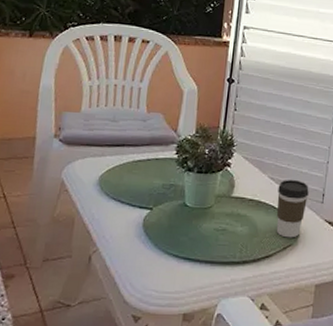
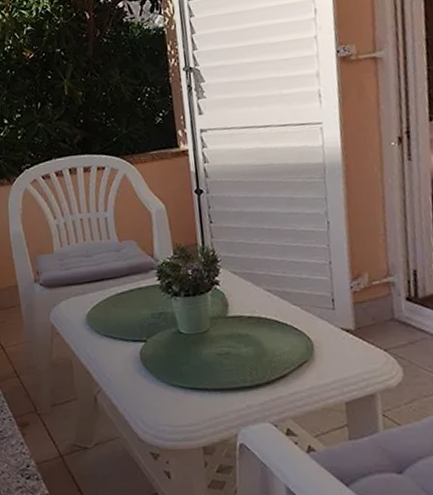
coffee cup: present [276,179,309,238] -> none [277,287,316,354]

